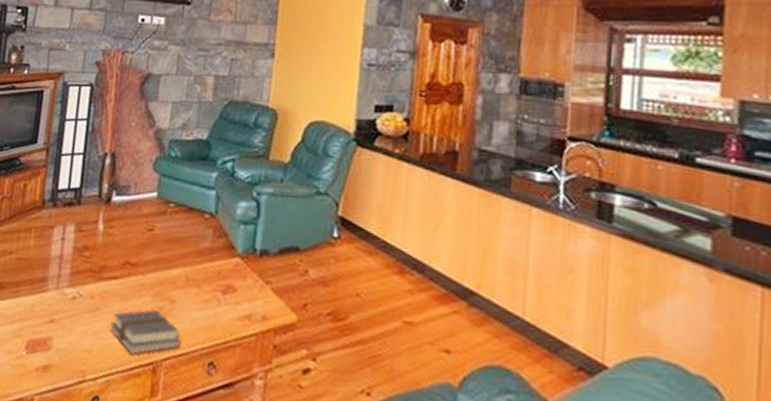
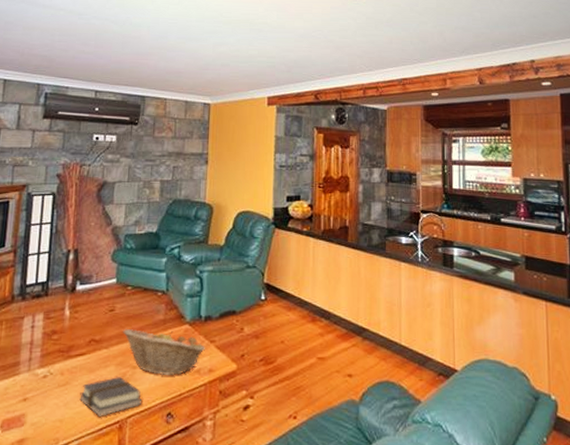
fruit basket: none [162,253,260,318] -> present [123,328,206,375]

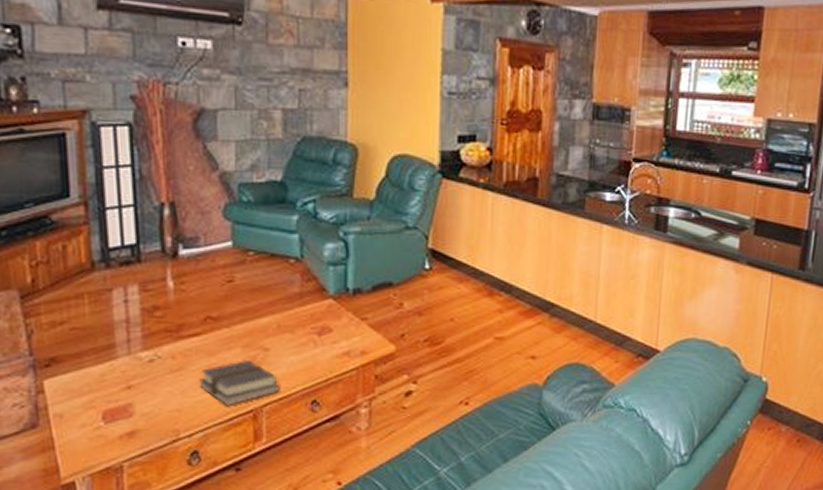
fruit basket: present [123,328,206,375] -> none [247,303,356,358]

